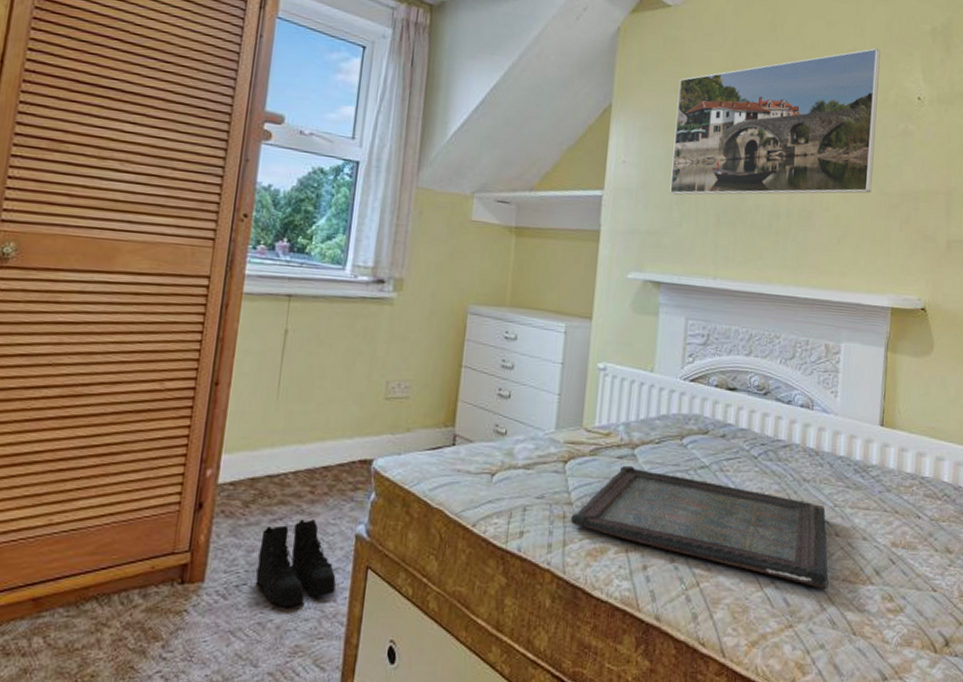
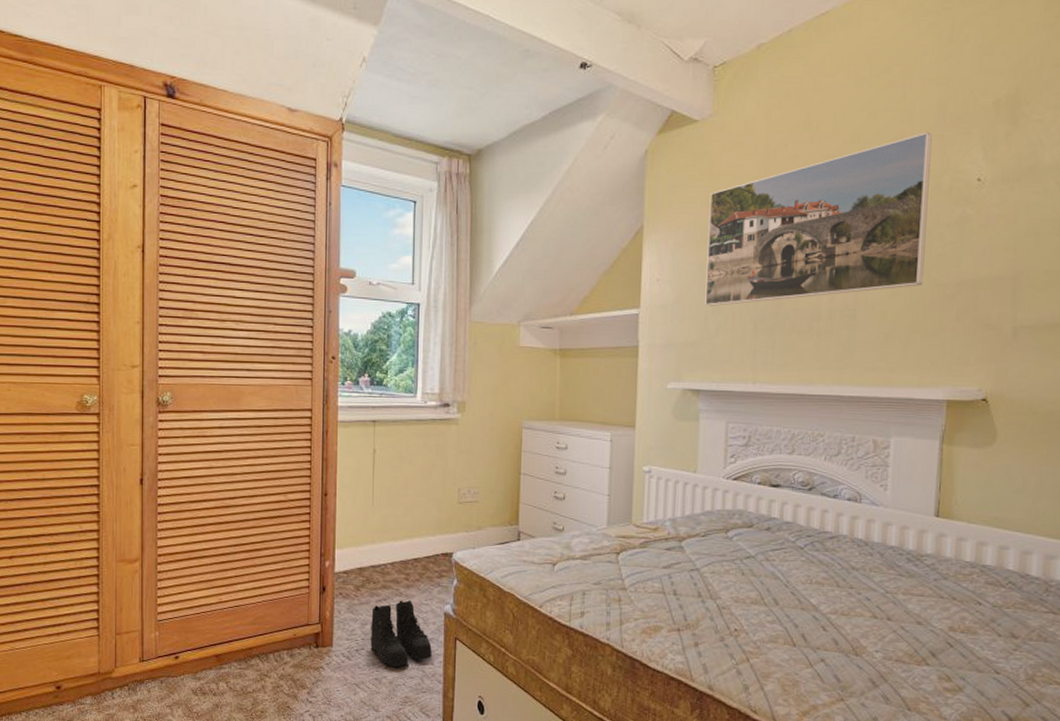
serving tray: present [570,465,829,589] -> none [625,556,881,668]

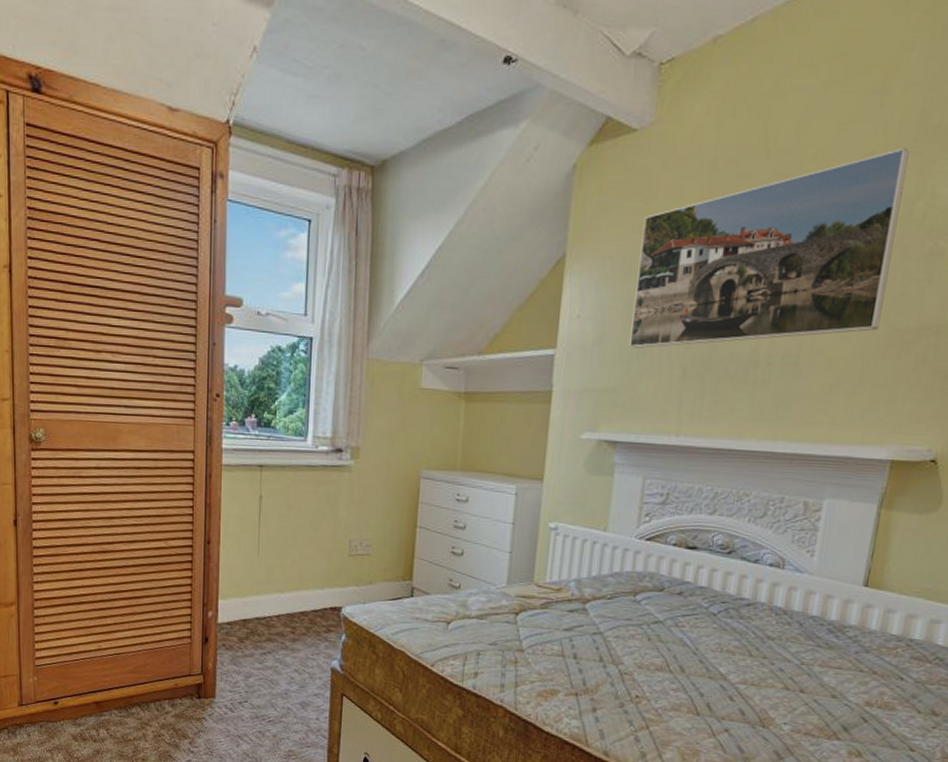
boots: present [370,600,432,667] -> none [254,654,317,721]

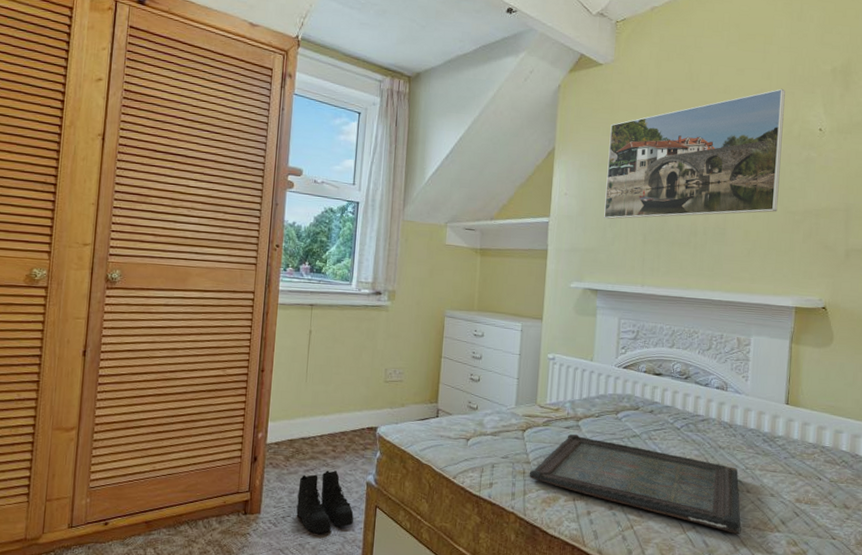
boots: none [254,654,317,721] -> present [296,470,354,533]
serving tray: none [522,618,791,740] -> present [529,434,742,534]

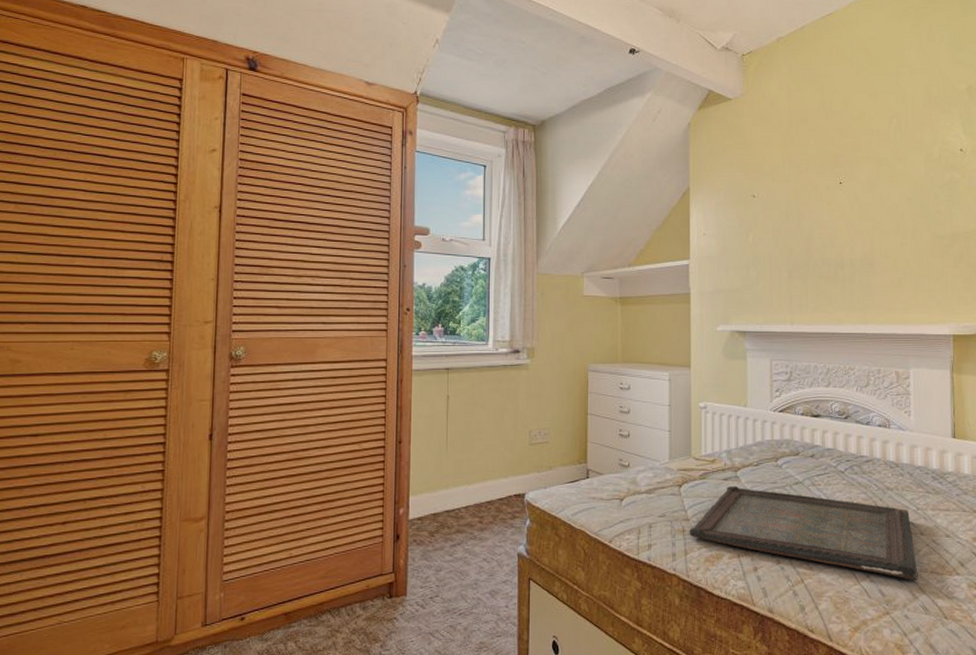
boots: present [296,470,354,533] -> none [445,543,506,612]
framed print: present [604,88,785,220] -> none [745,111,925,258]

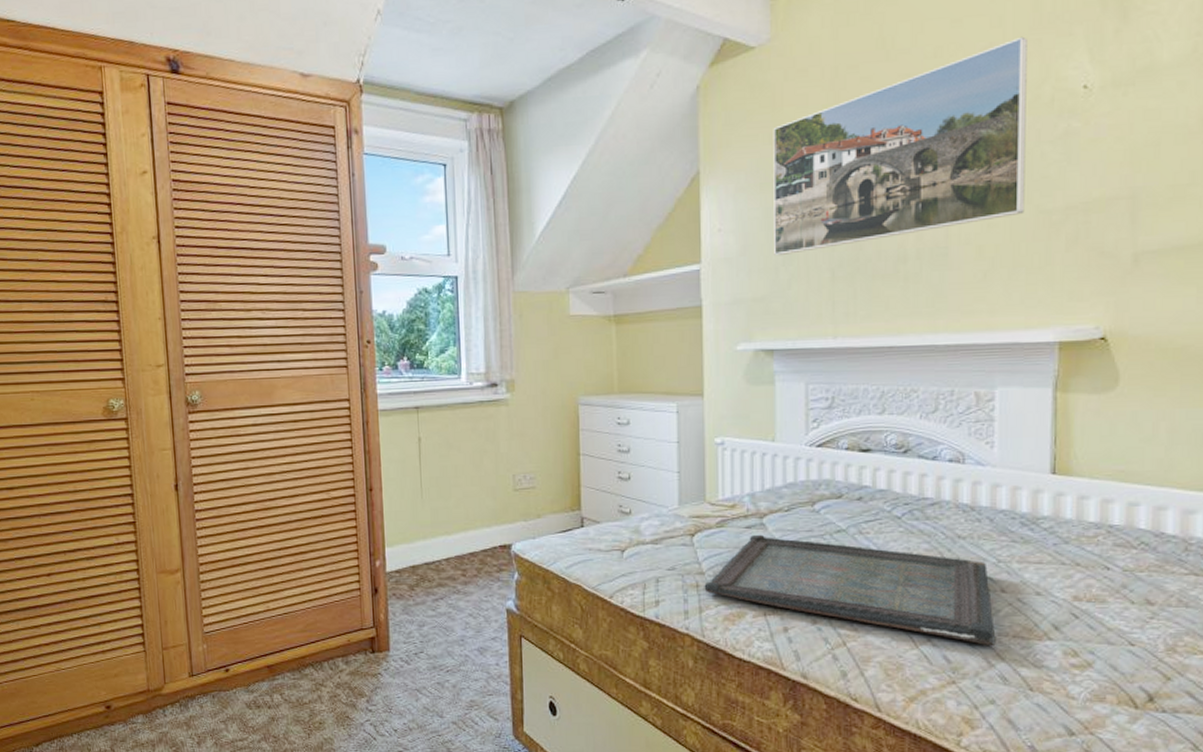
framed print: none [745,111,925,258] -> present [773,36,1027,256]

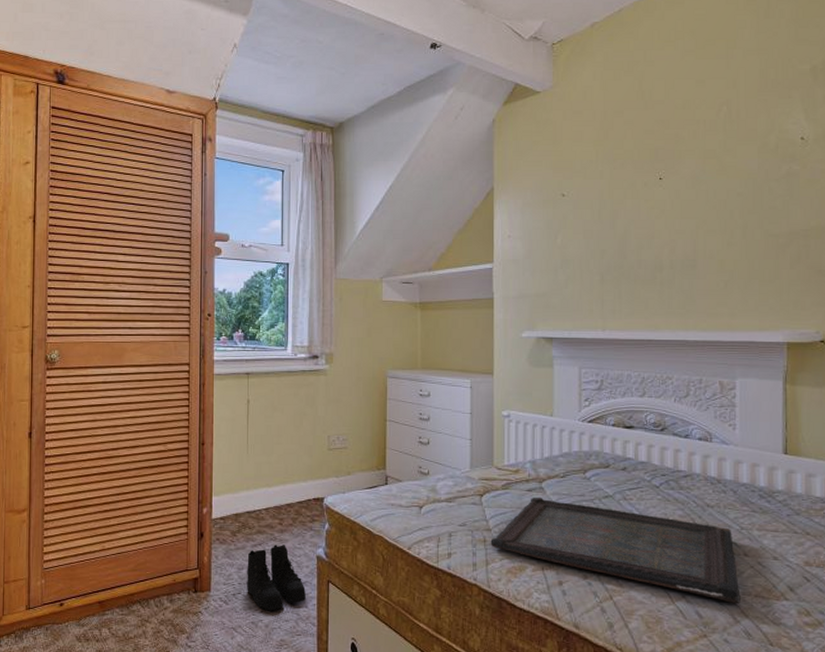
boots: none [428,598,496,669] -> present [247,544,306,610]
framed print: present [773,36,1027,256] -> none [554,96,757,260]

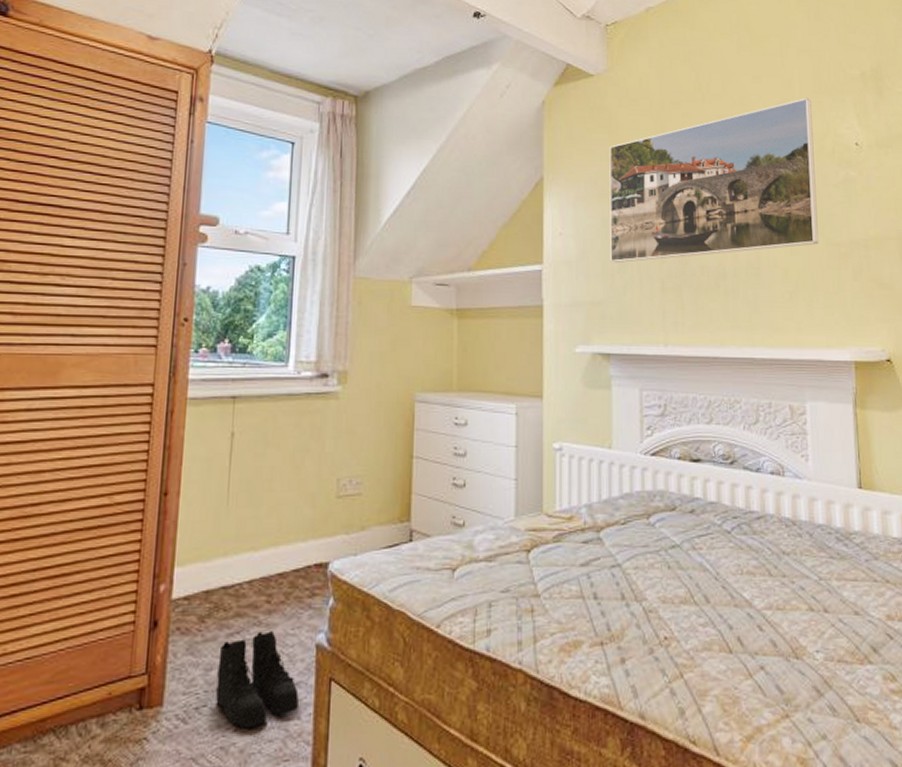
serving tray: present [490,497,741,603] -> none [539,550,823,672]
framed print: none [554,96,757,260] -> present [609,97,819,264]

